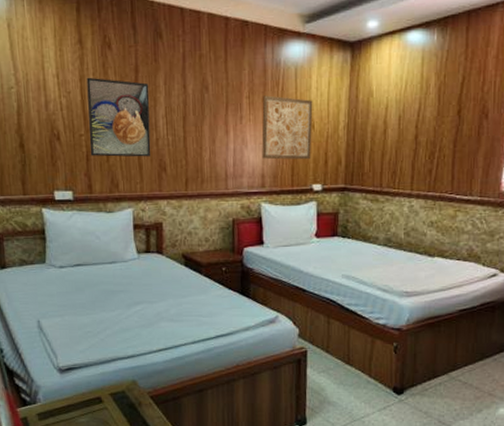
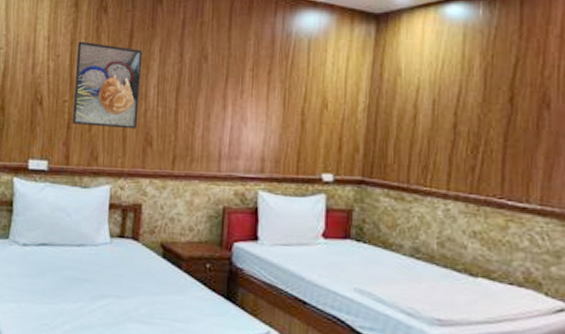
wall art: present [262,95,313,160] -> none [263,69,327,145]

